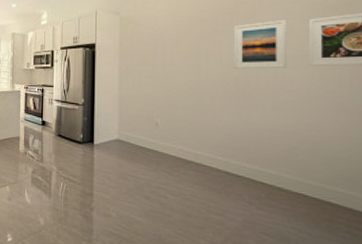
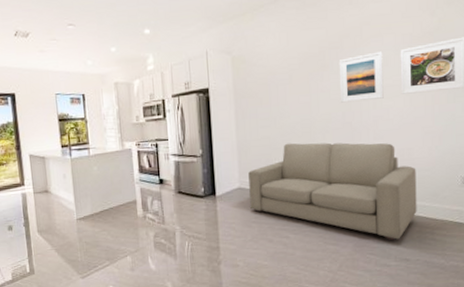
sofa: none [128,102,327,224] -> present [248,142,417,240]

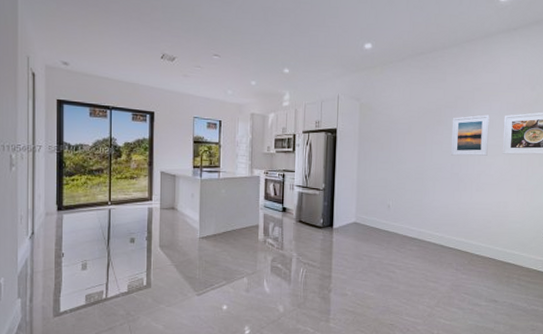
sofa: present [248,142,417,240] -> none [363,186,510,282]

